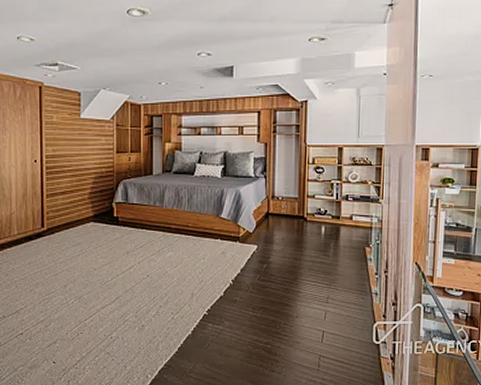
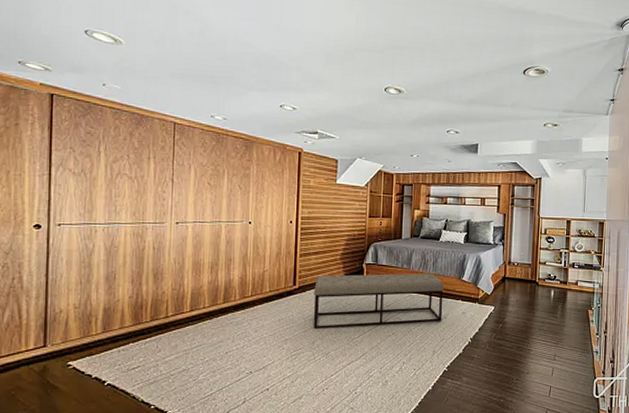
bench: none [63,211,201,273] -> present [313,273,444,330]

